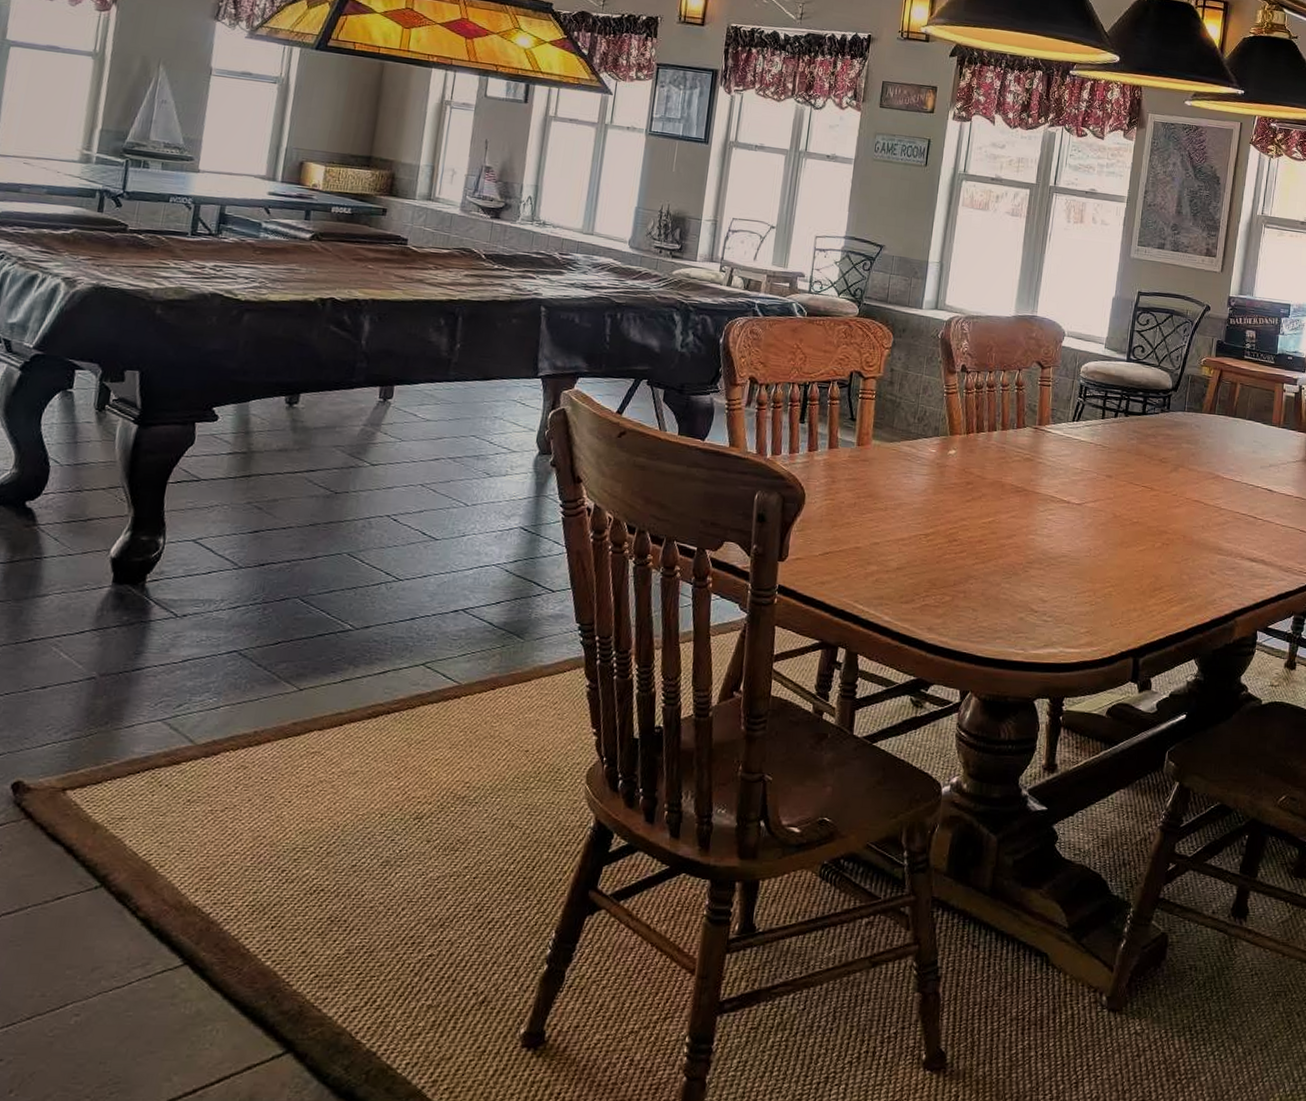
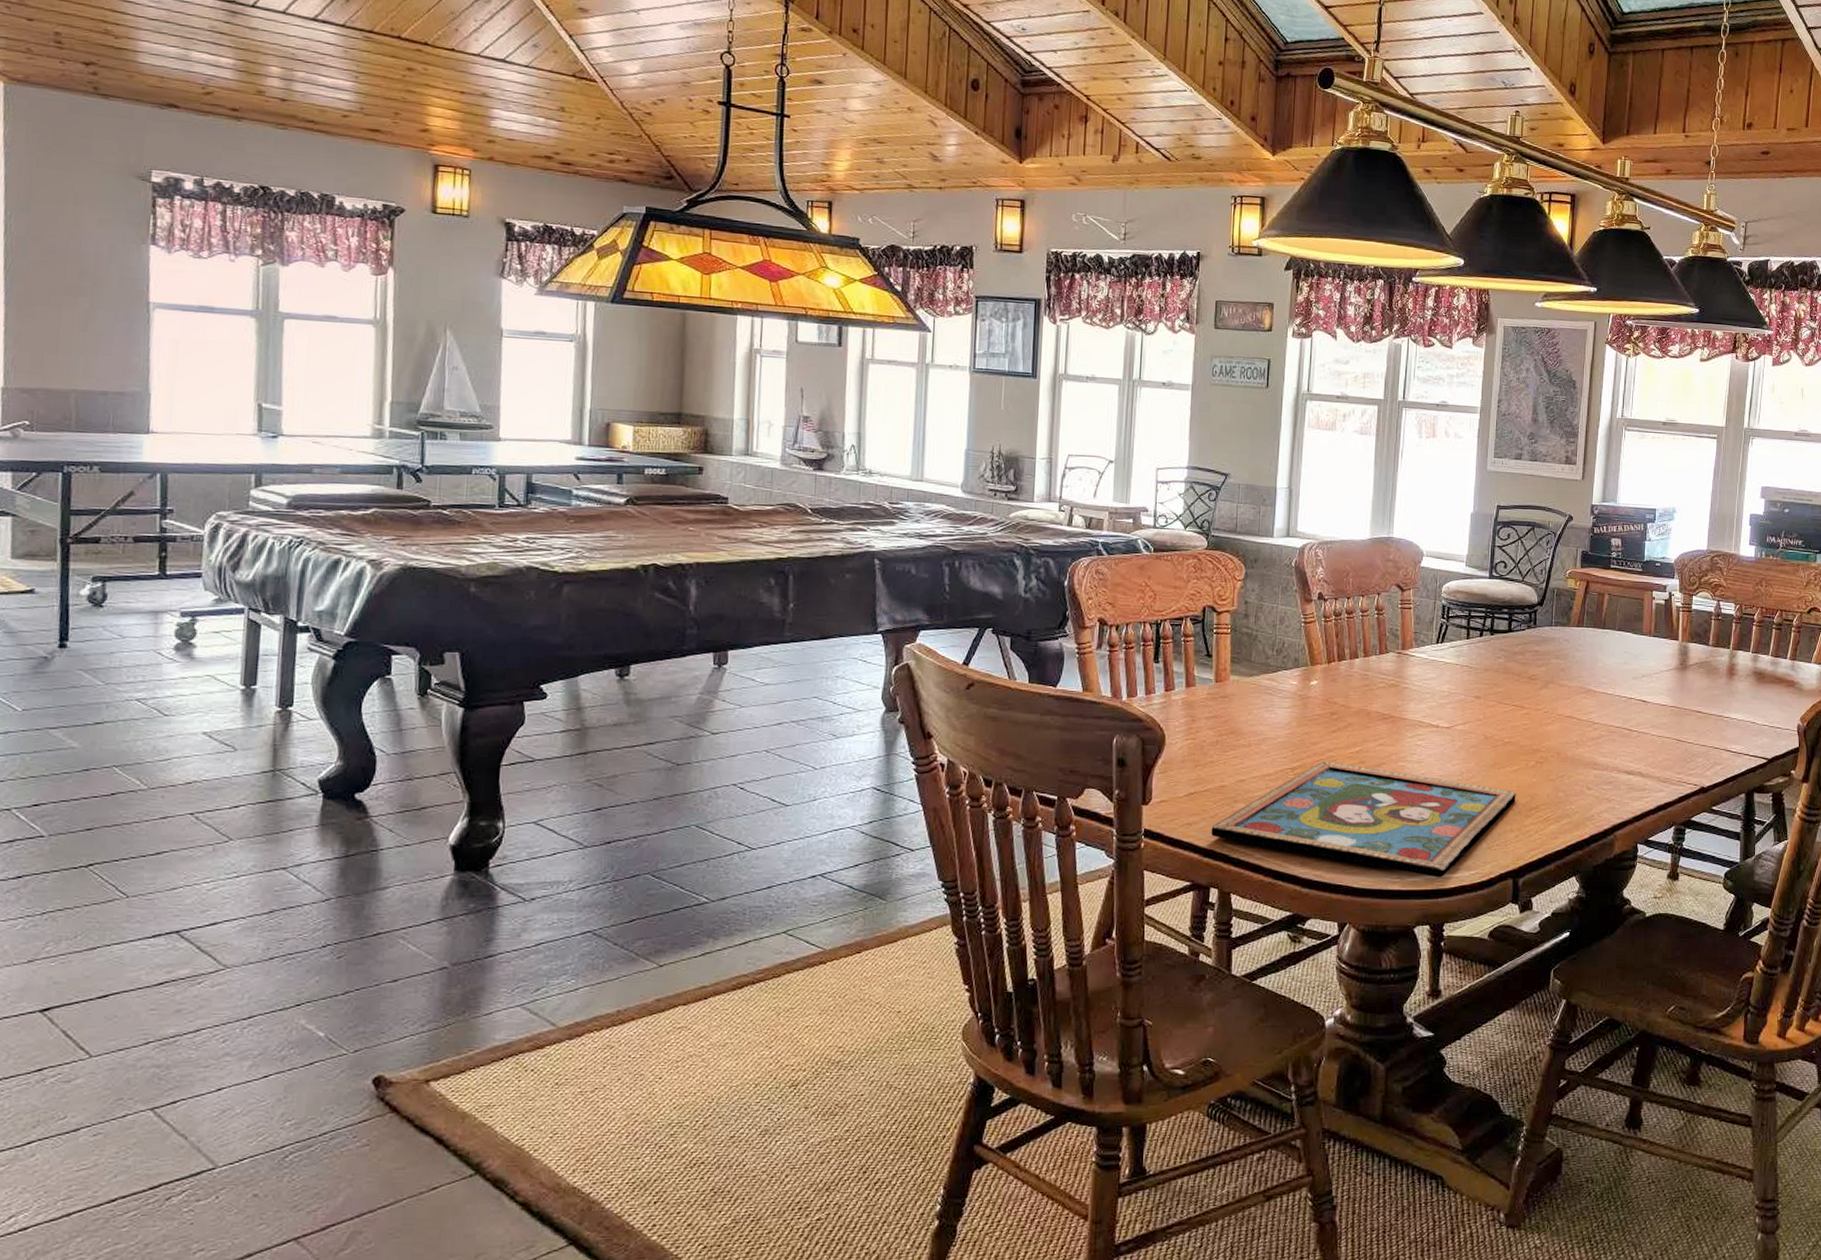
framed painting: none [843,529,1141,652] -> present [1211,761,1516,878]

